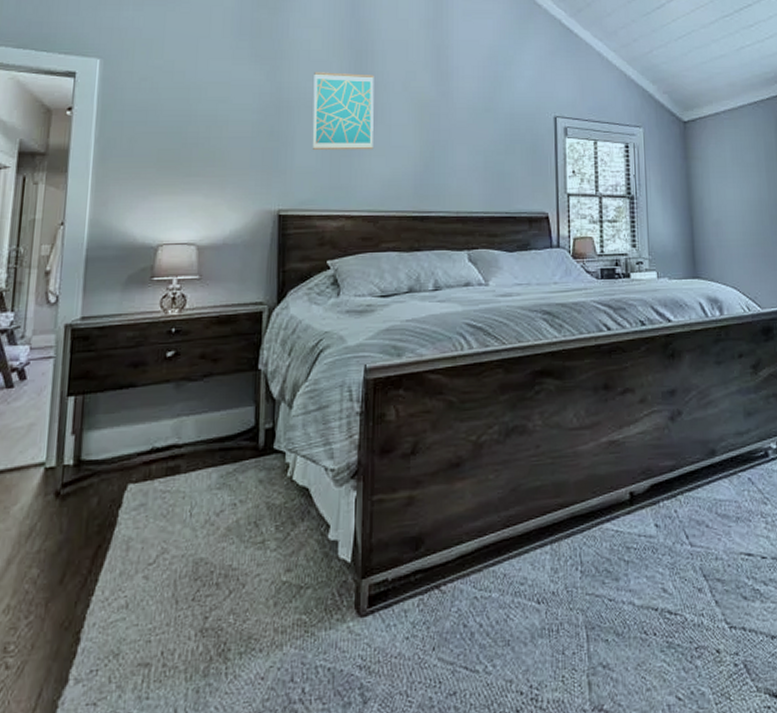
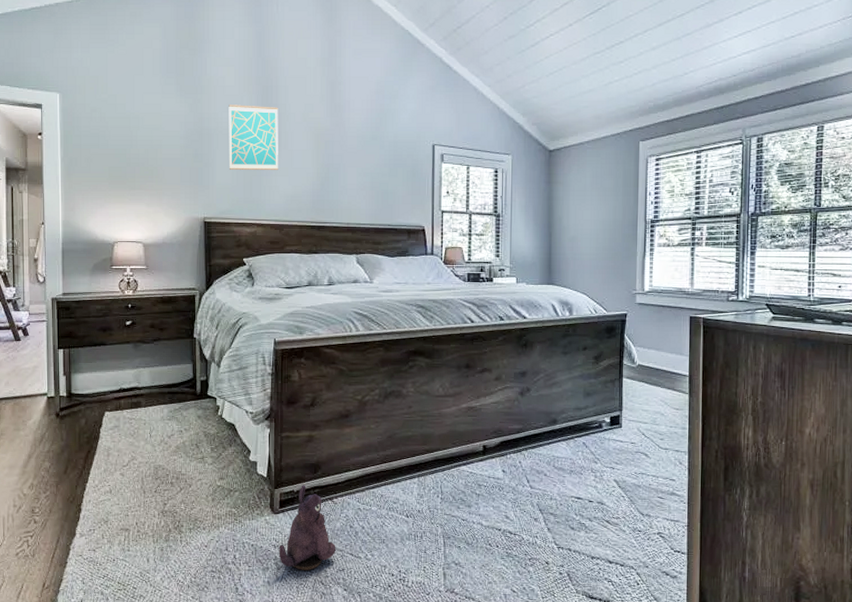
plush toy: none [365,569,445,701] -> present [278,485,336,570]

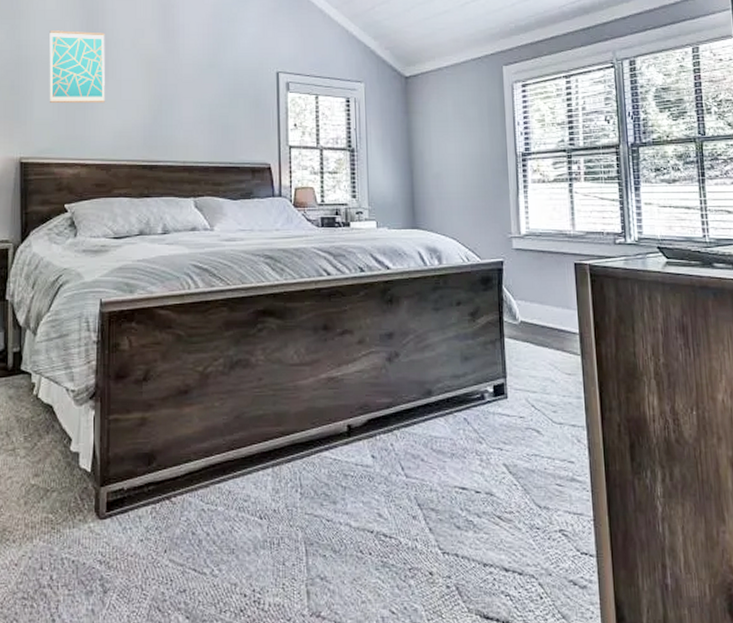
plush toy: present [278,485,336,570] -> none [105,481,176,593]

